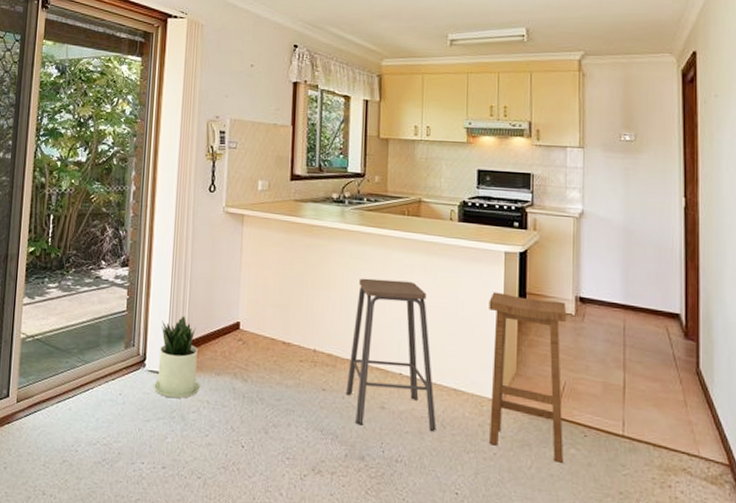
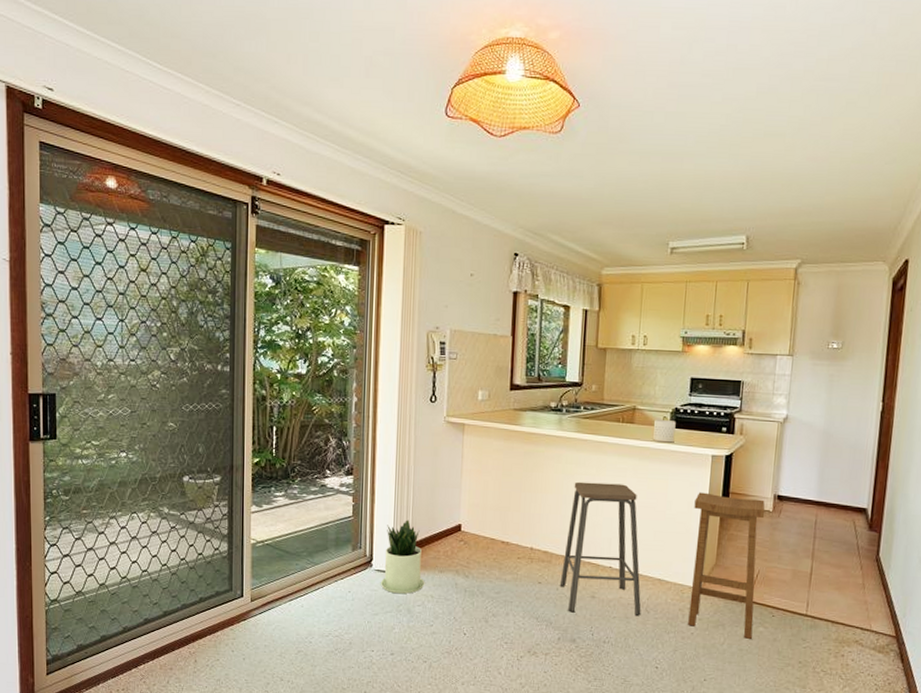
mug: none [440,213,464,238] -> present [652,420,676,443]

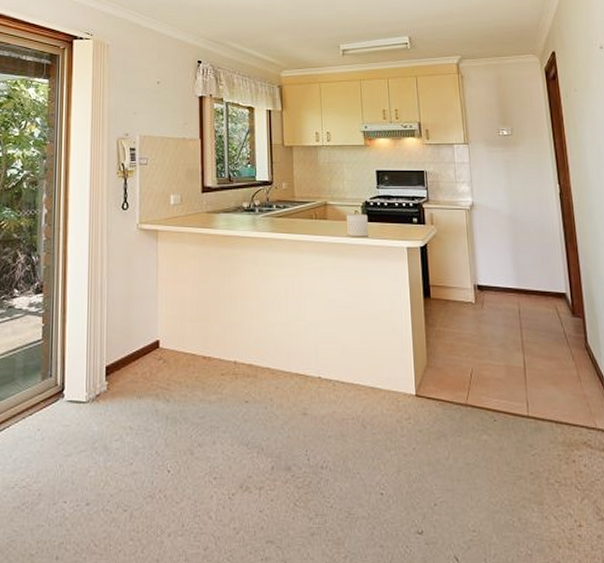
planter: present [380,519,425,594] -> none [73,339,123,428]
bar stool: present [559,481,641,616] -> none [268,284,357,435]
bar stool: present [688,492,765,639] -> none [396,287,477,450]

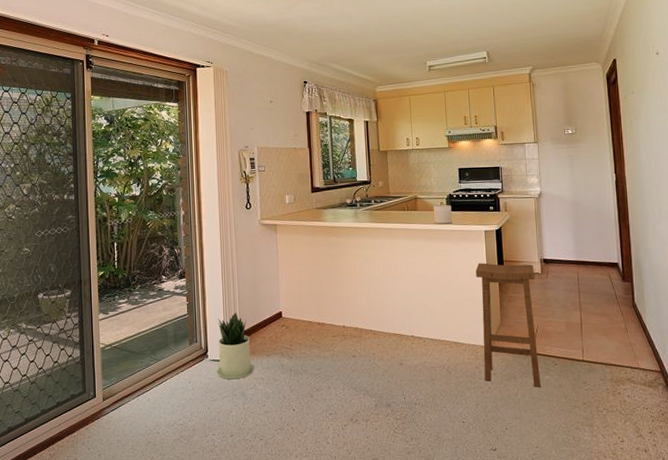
planter: none [73,339,123,428] -> present [216,312,255,380]
bar stool: none [396,287,477,450] -> present [476,263,541,387]

